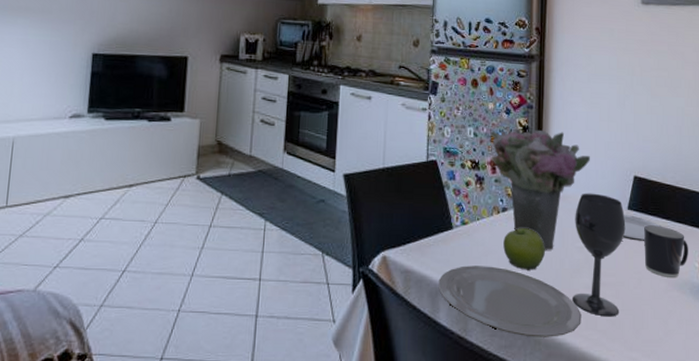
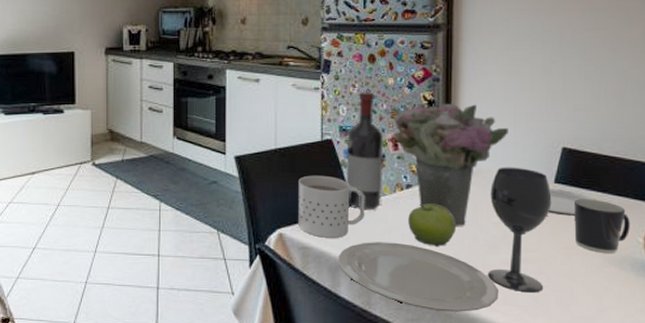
mug: none [401,196,465,261] -> present [297,175,365,238]
wine bottle: none [448,115,484,233] -> present [346,92,384,211]

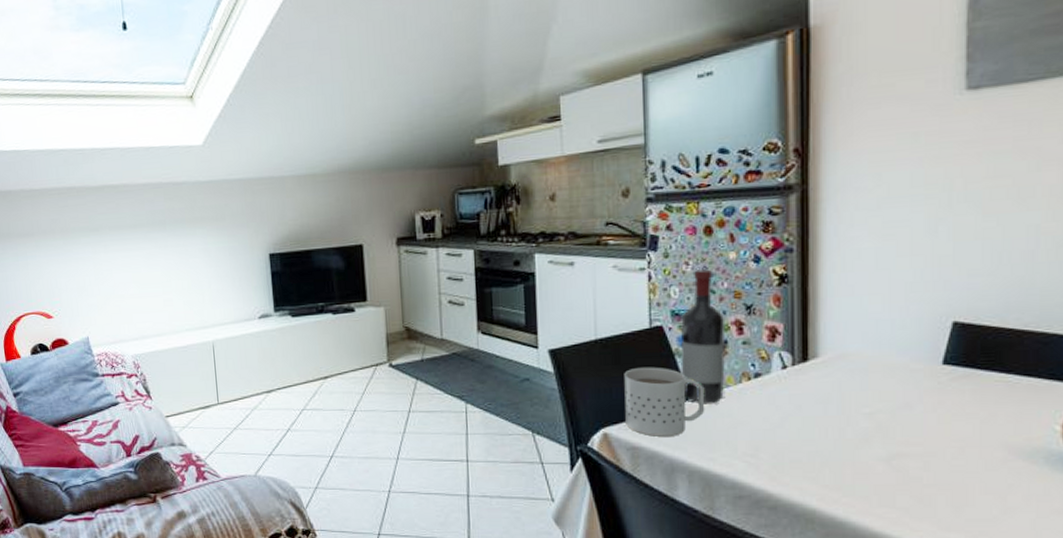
plate: present [338,242,499,312] -> none [674,439,872,516]
flower bouquet: present [389,103,508,227] -> none [731,276,882,420]
fruit: present [408,203,456,246] -> none [758,394,817,442]
wine glass: present [488,167,552,293] -> none [859,347,939,493]
plate: present [549,187,598,216] -> none [936,370,1000,402]
mug: present [573,199,630,253] -> none [968,381,1043,445]

